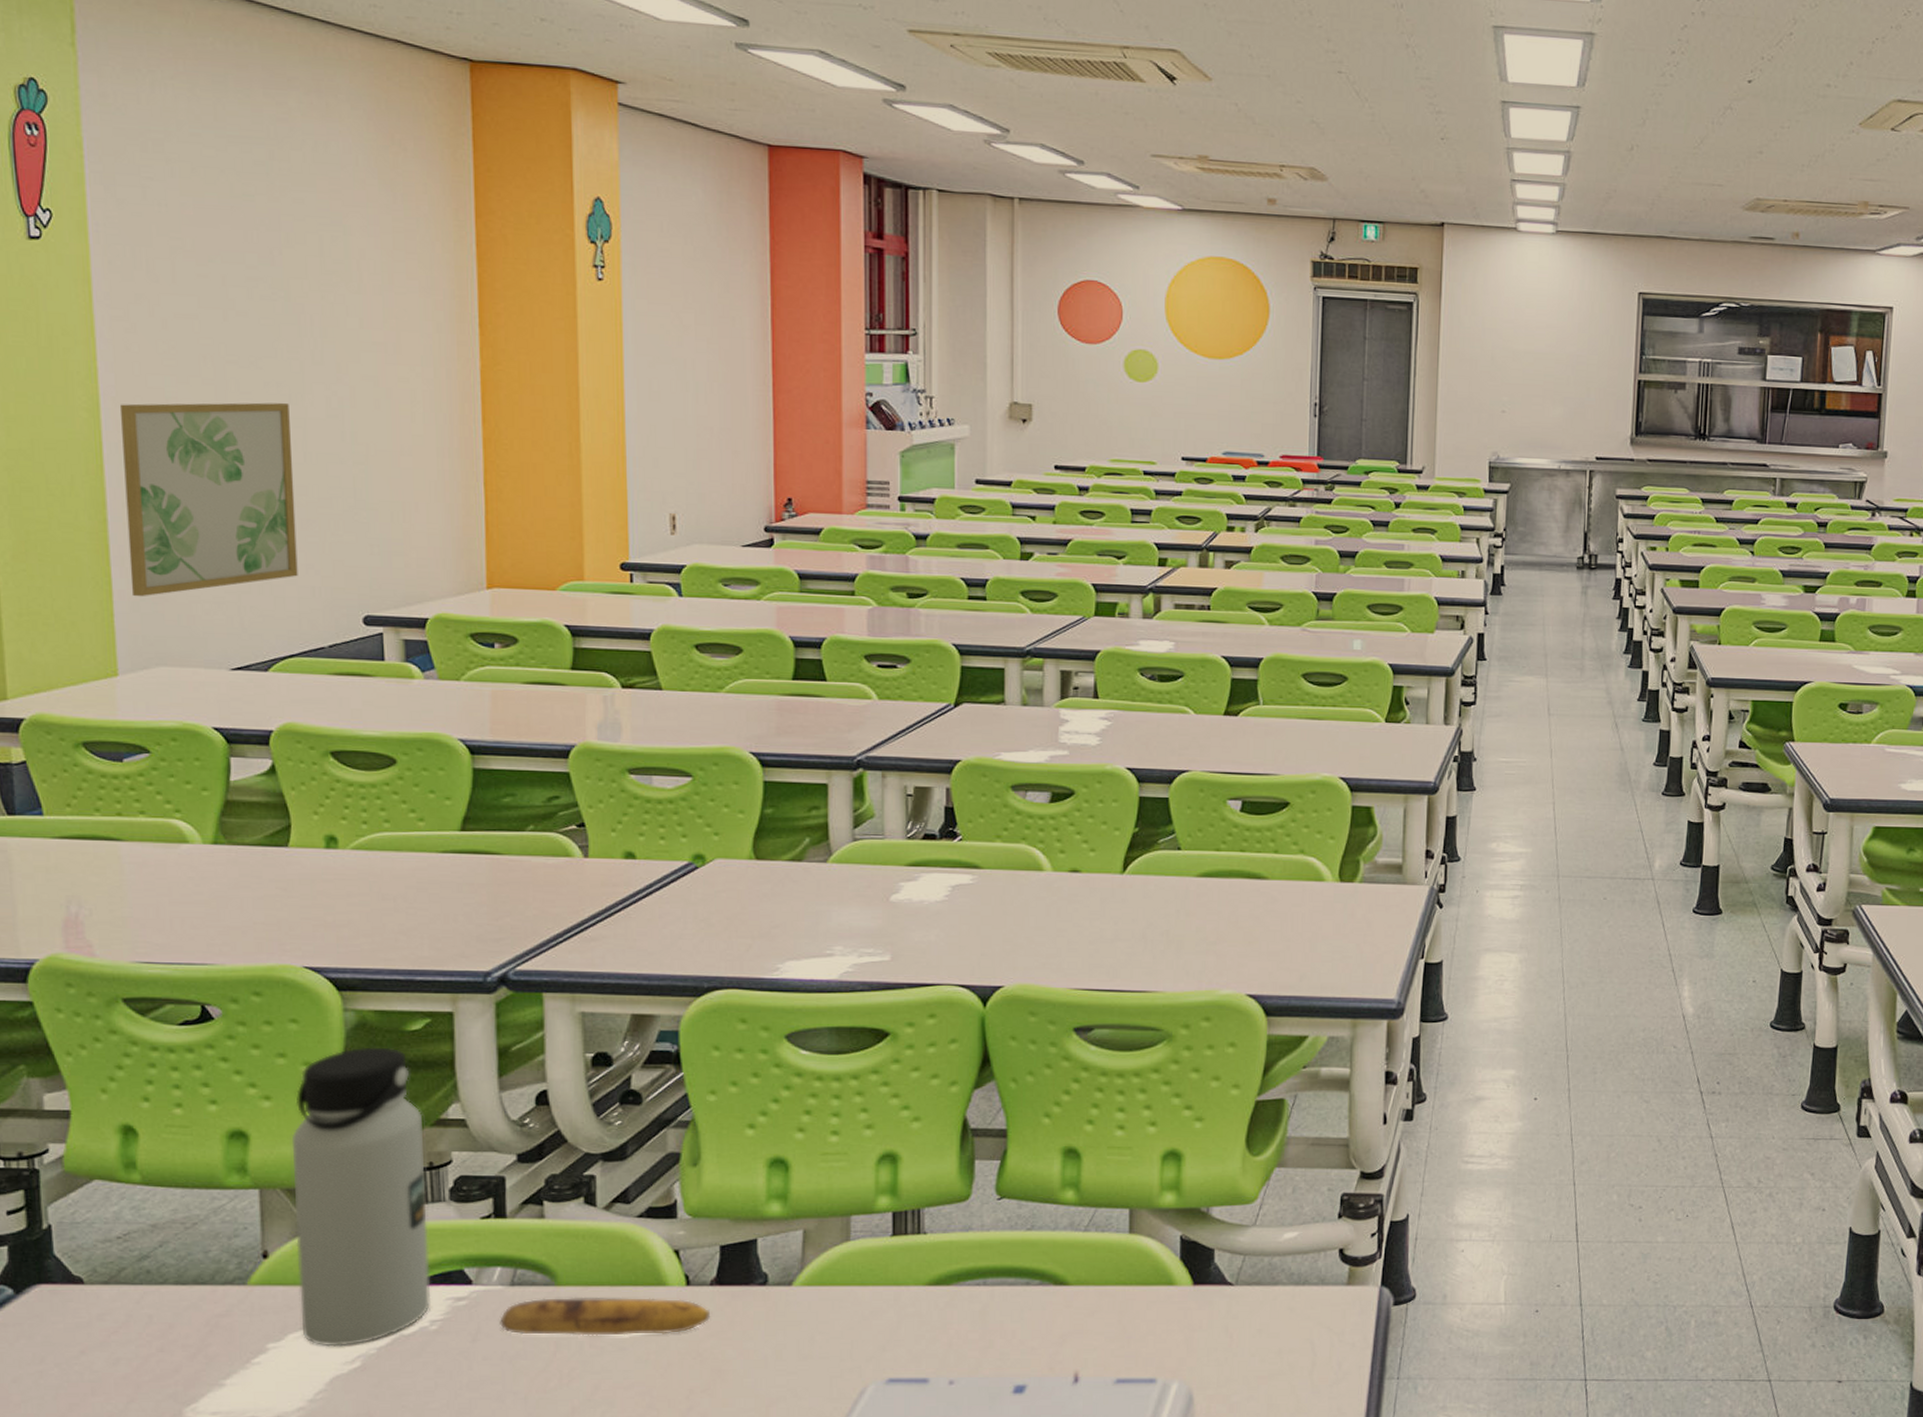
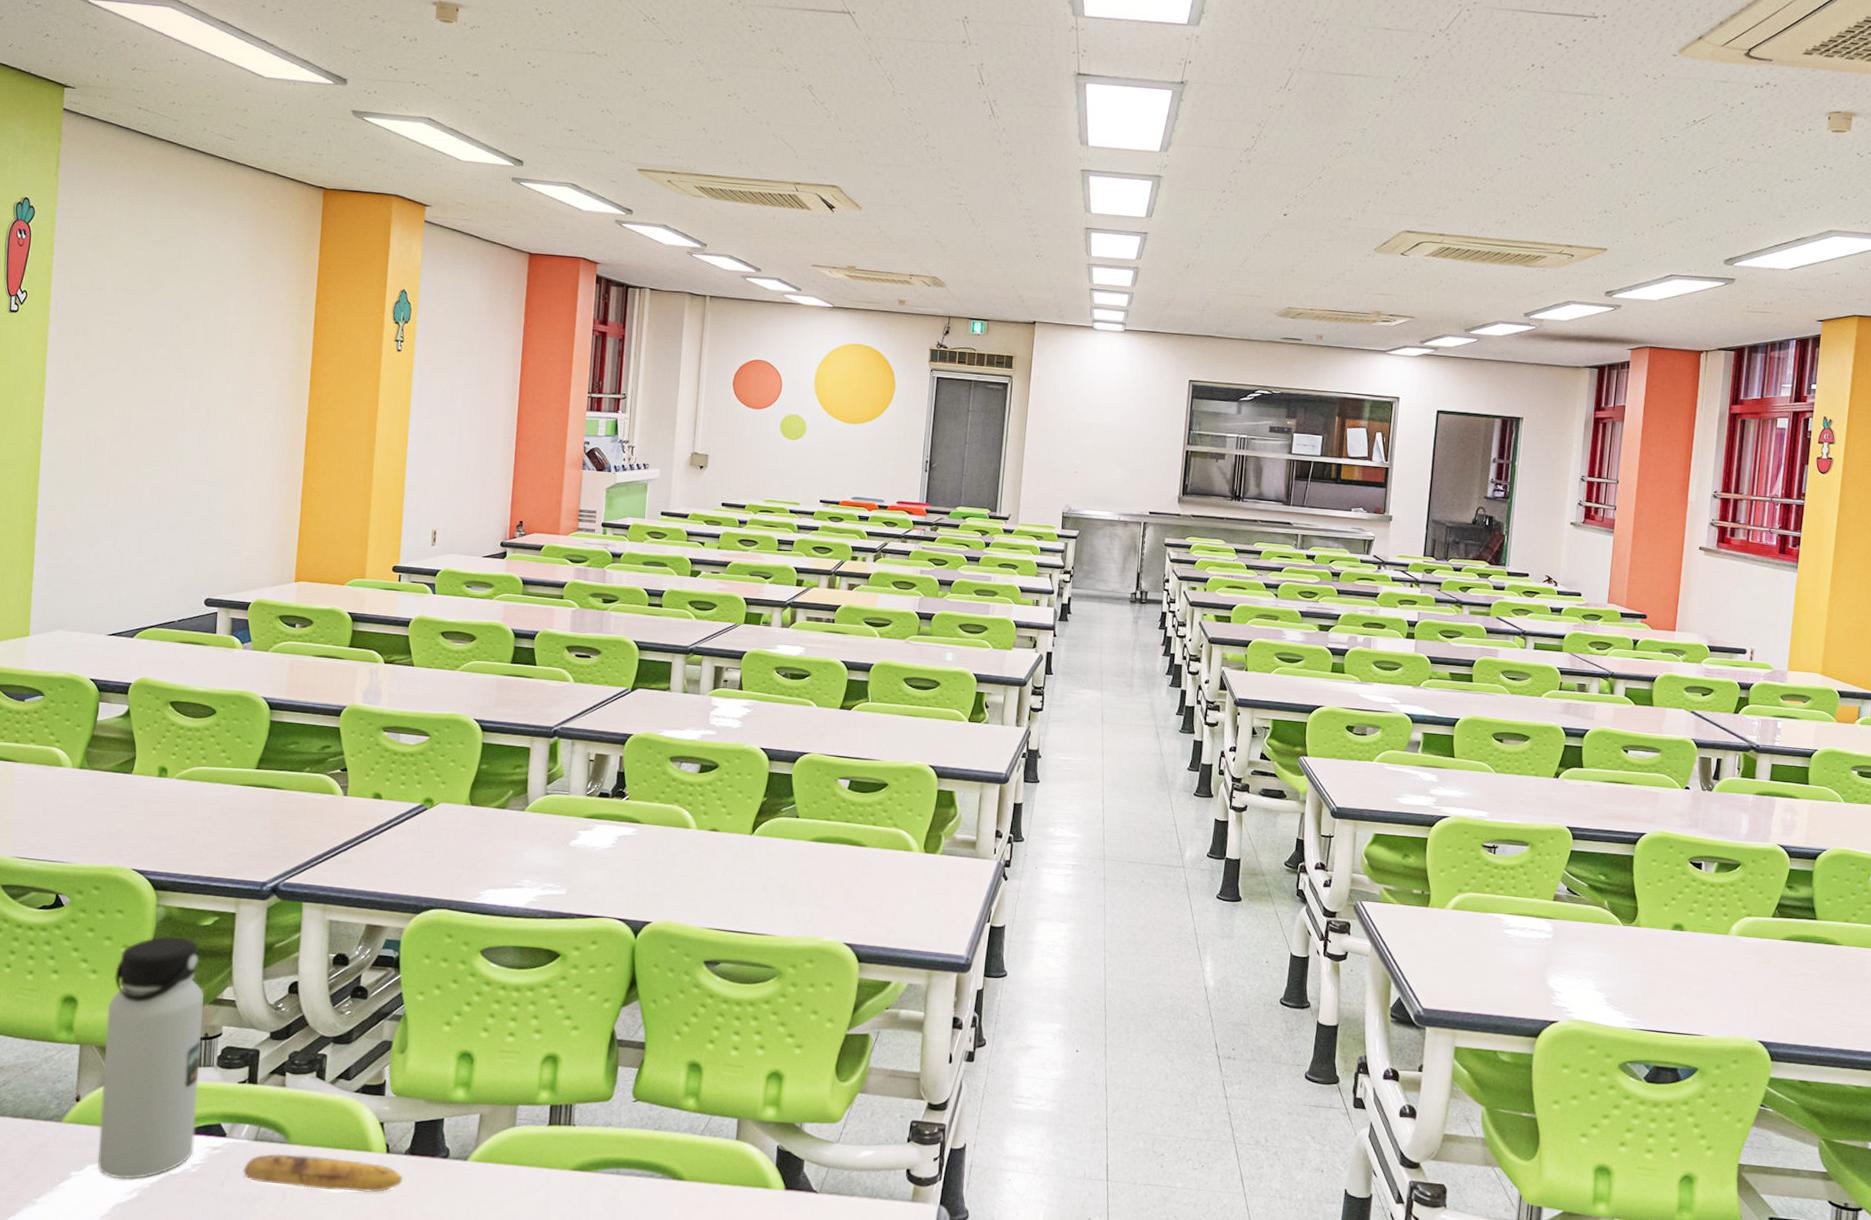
wall art: present [119,402,298,597] -> none [46,433,171,577]

